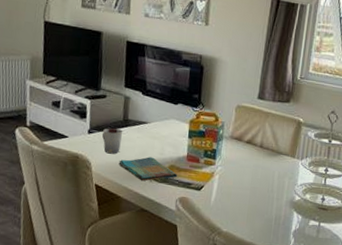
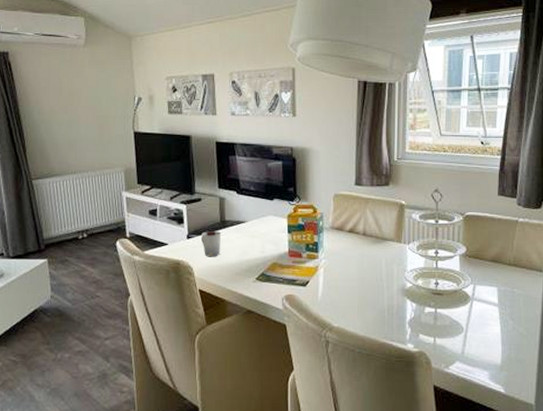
dish towel: present [118,157,178,182] -> none [220,256,281,282]

